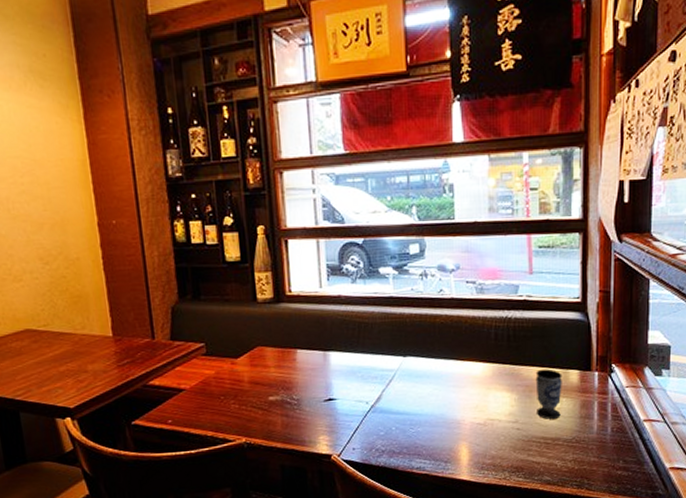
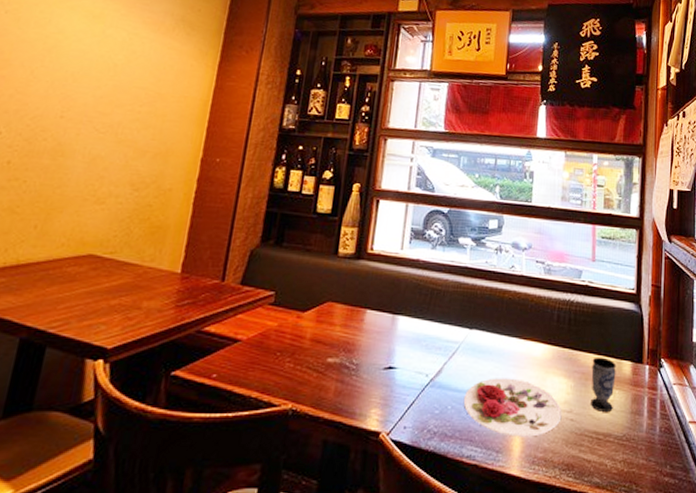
plate: none [406,397,507,448] -> present [463,378,562,437]

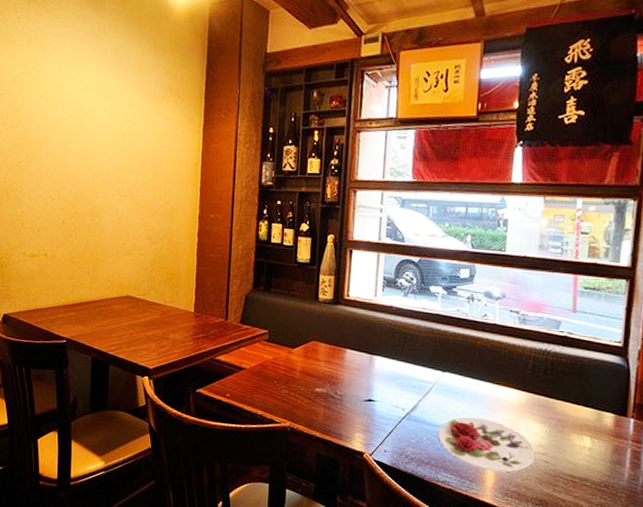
cup: present [591,357,616,412] -> none [567,406,597,459]

